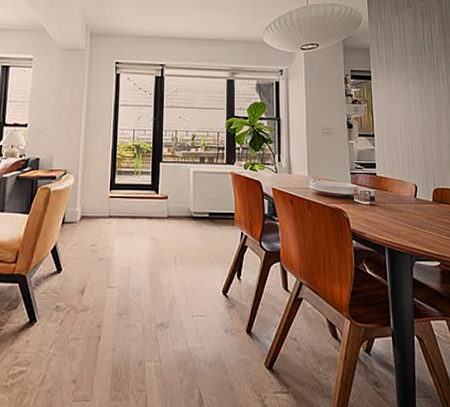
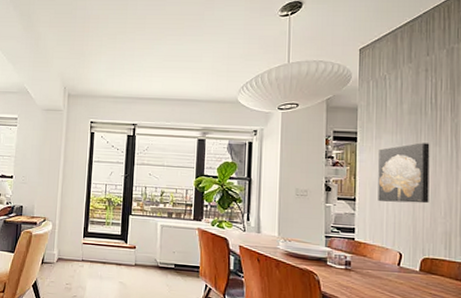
wall art: none [390,80,435,137] -> present [378,143,430,204]

